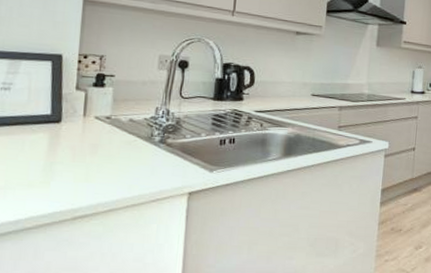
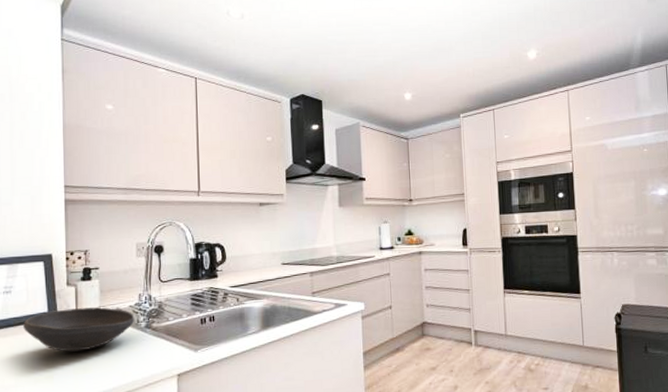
bowl: none [19,114,149,159] -> present [22,307,135,352]

